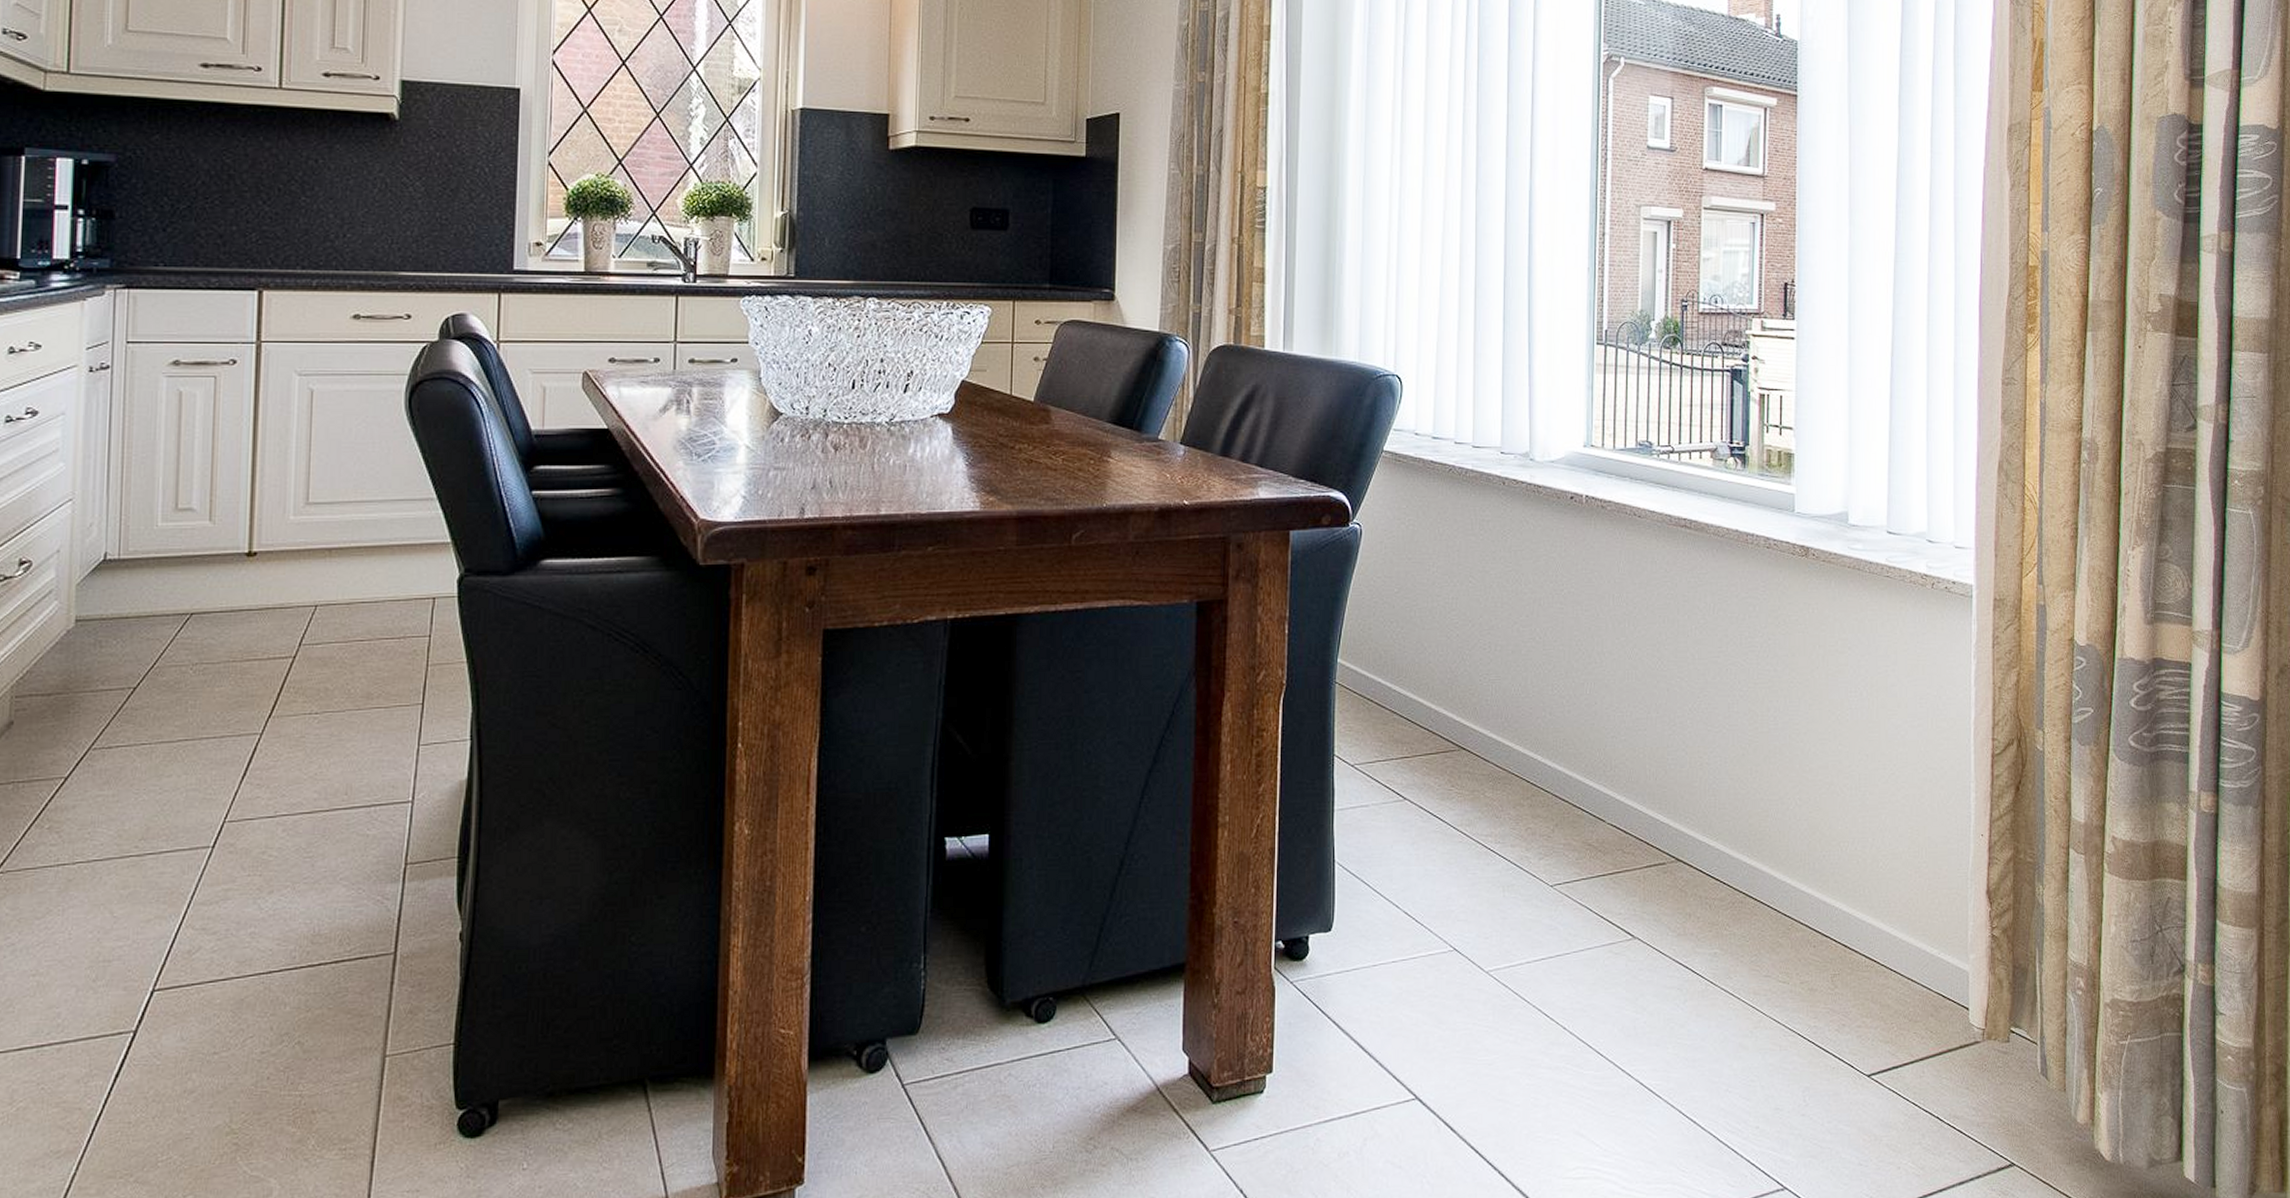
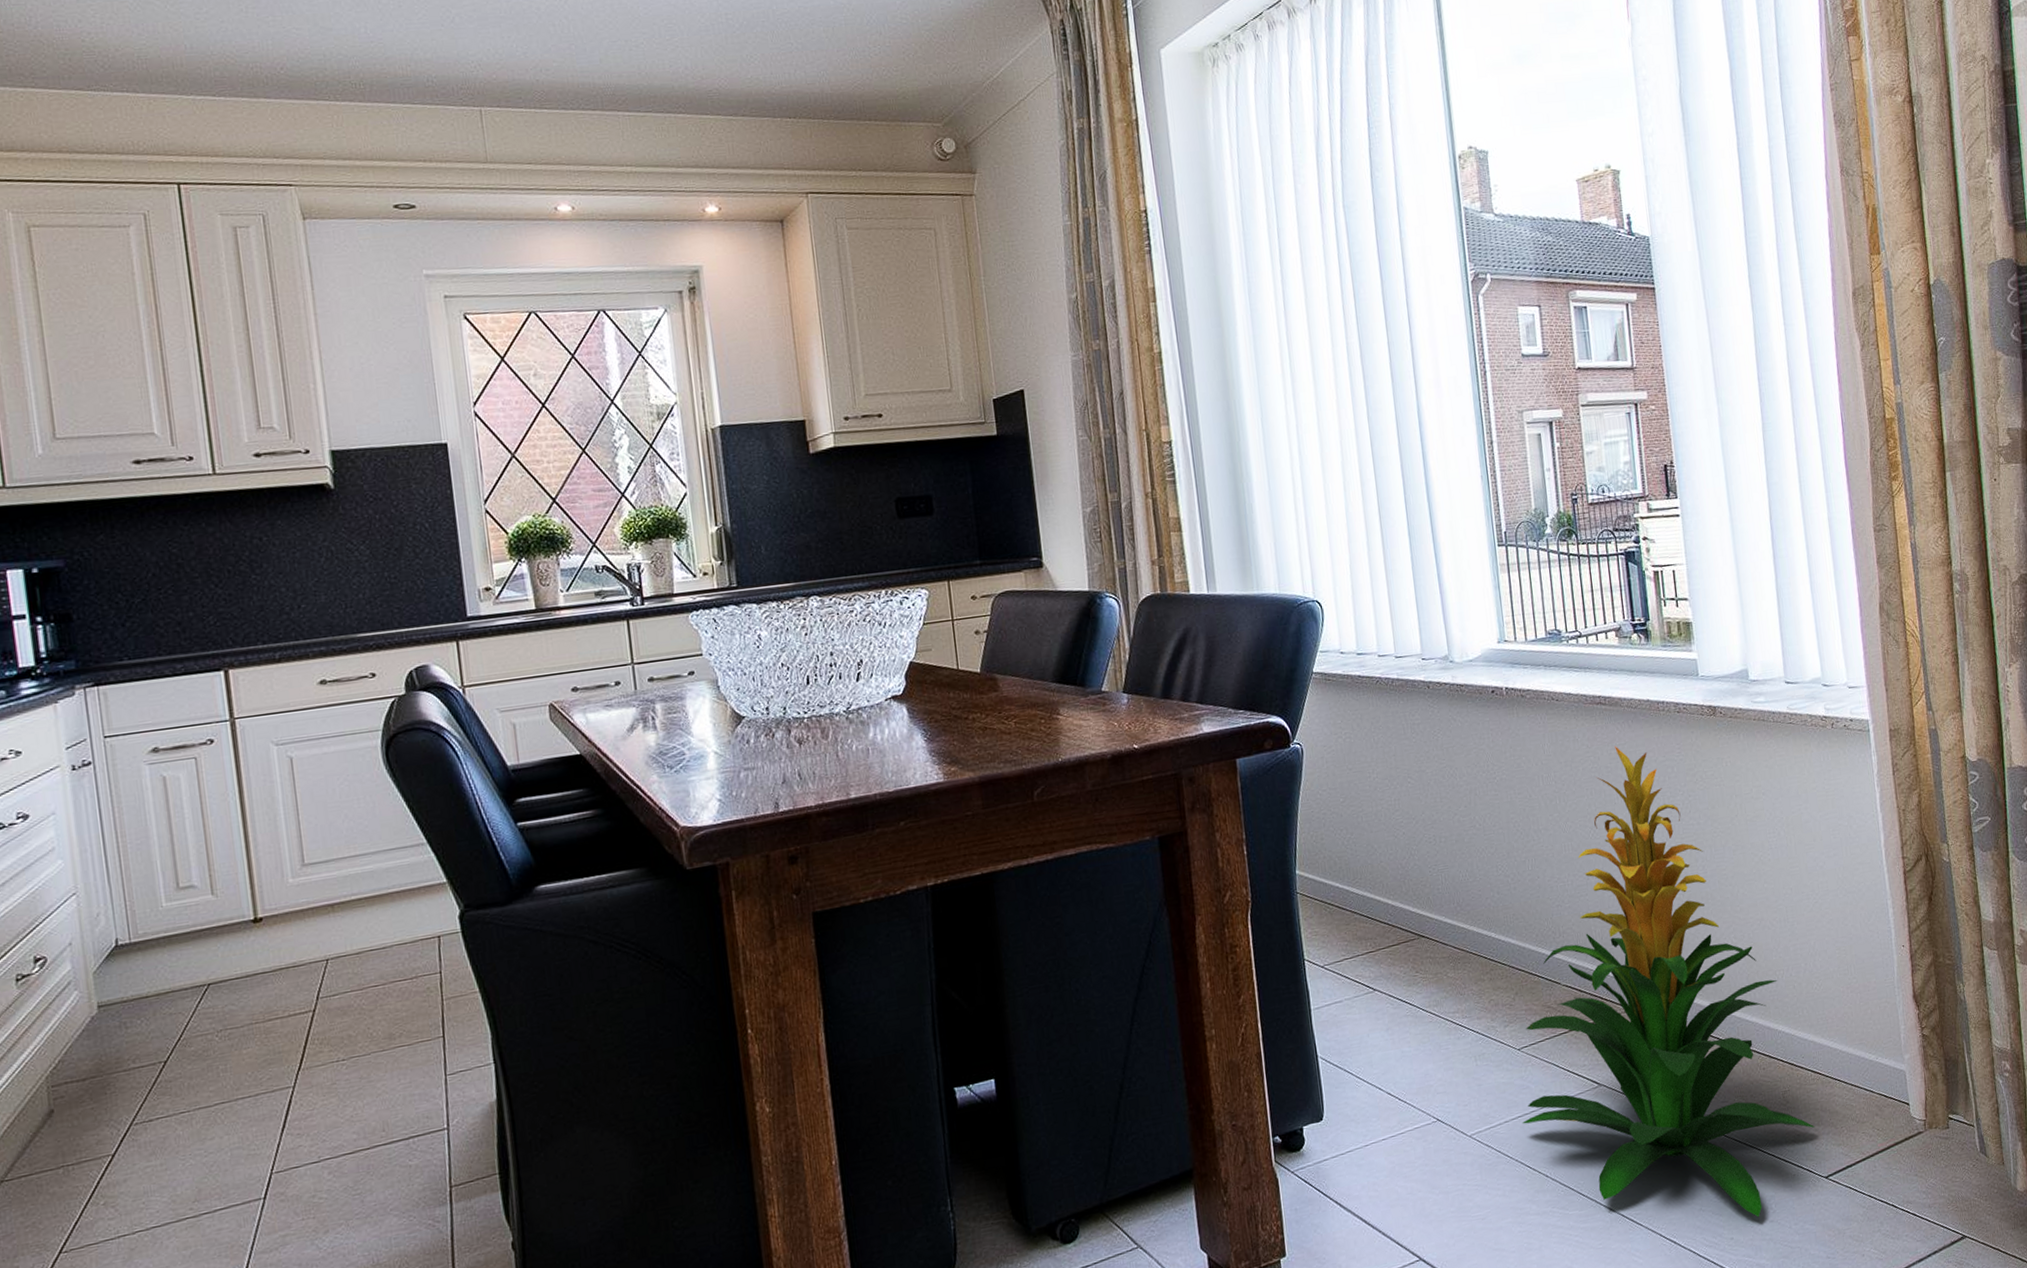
indoor plant: none [1544,574,1862,1109] -> present [1521,746,1815,1217]

